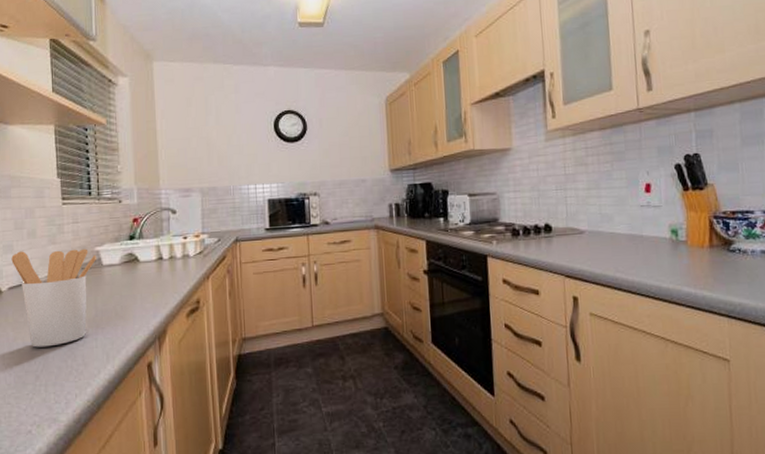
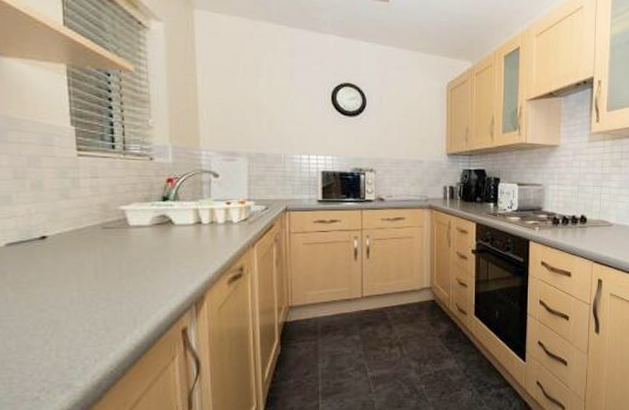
utensil holder: present [11,248,97,348] -> none [9,204,123,310]

